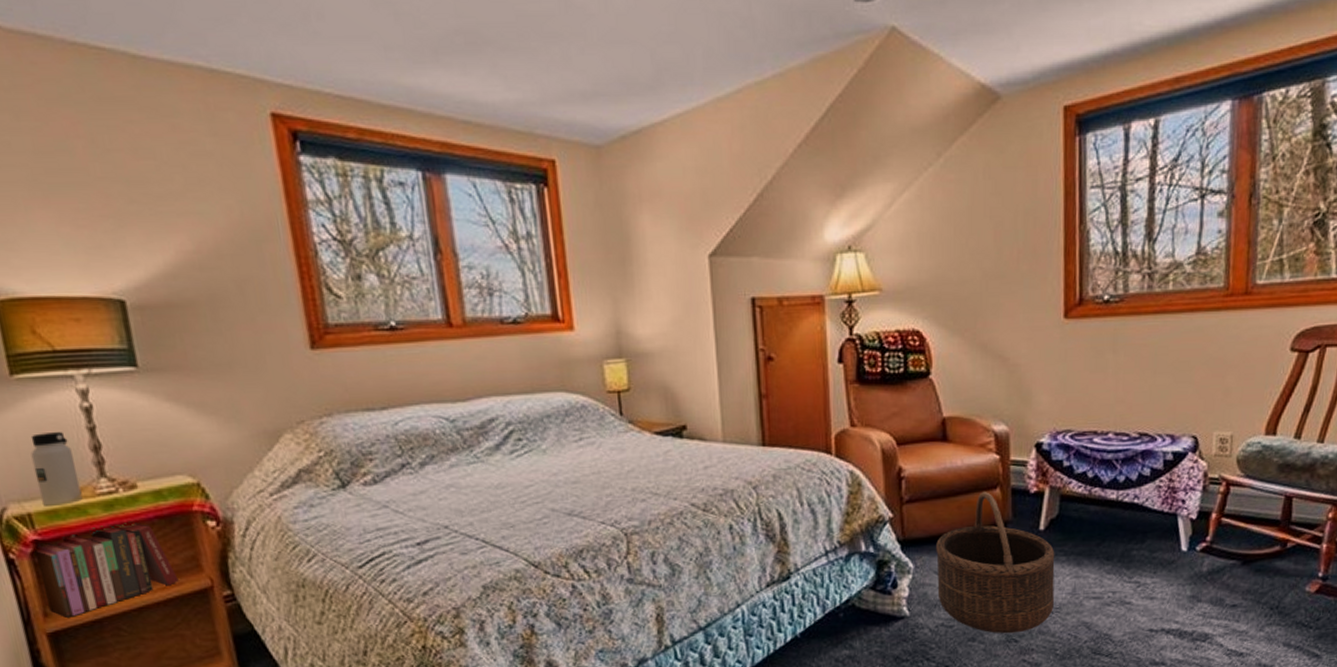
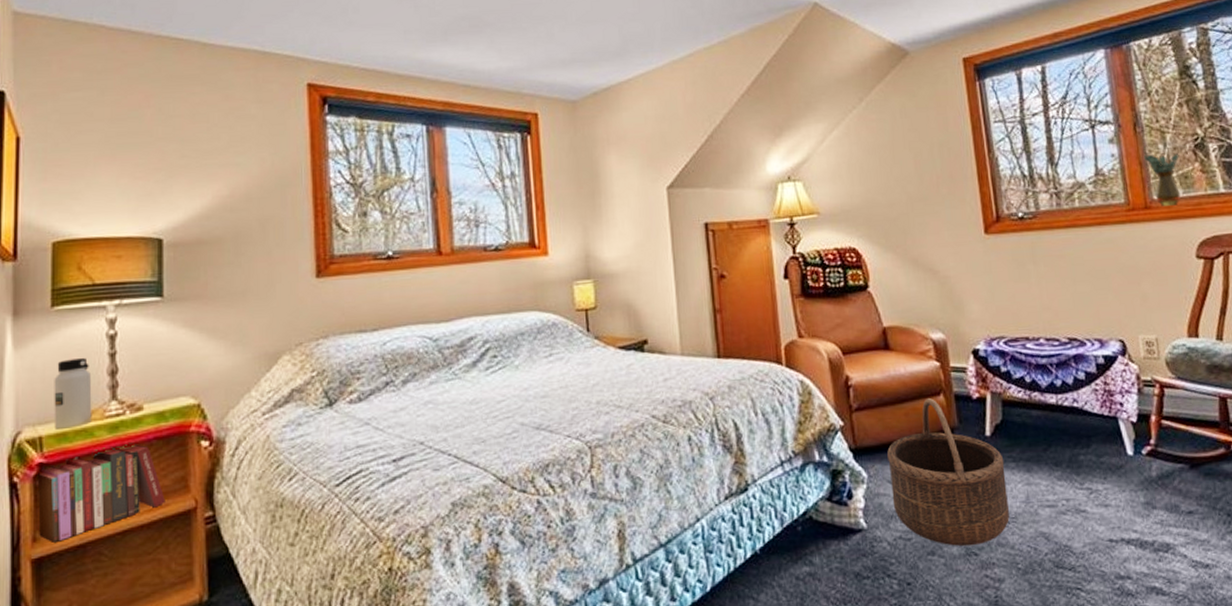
vase: none [1255,228,1295,292] -> present [1144,151,1181,206]

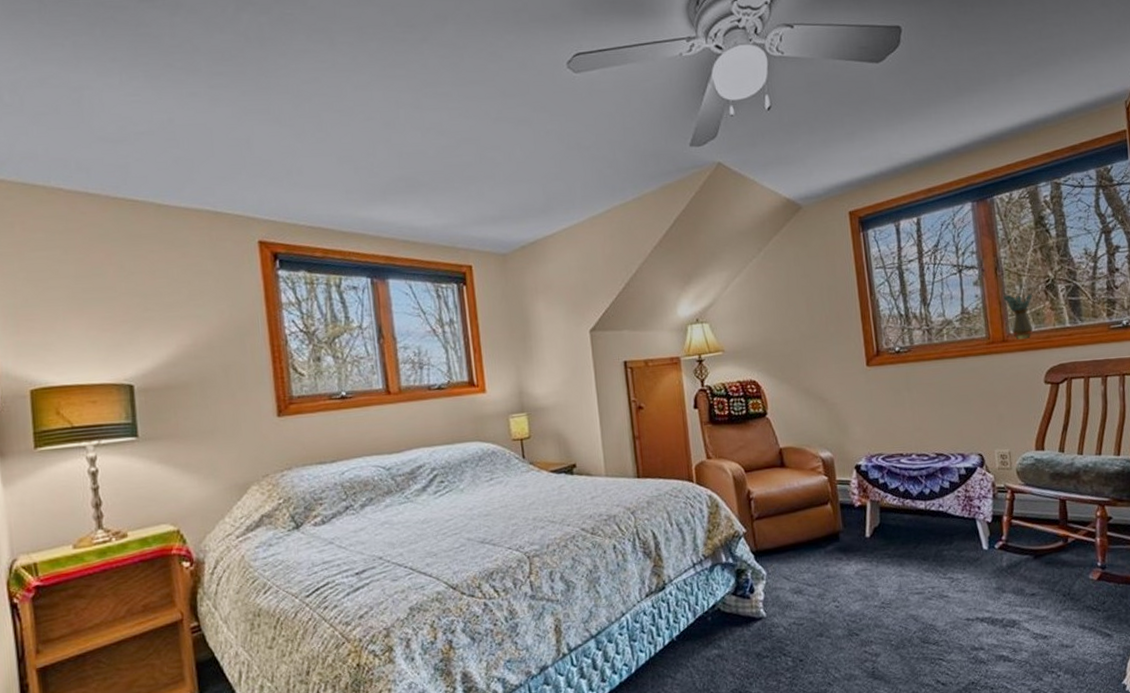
books: present [38,443,165,542] -> none [36,565,154,654]
water bottle: present [54,358,92,431] -> none [43,493,81,557]
basket: present [887,397,1010,547] -> none [783,506,885,629]

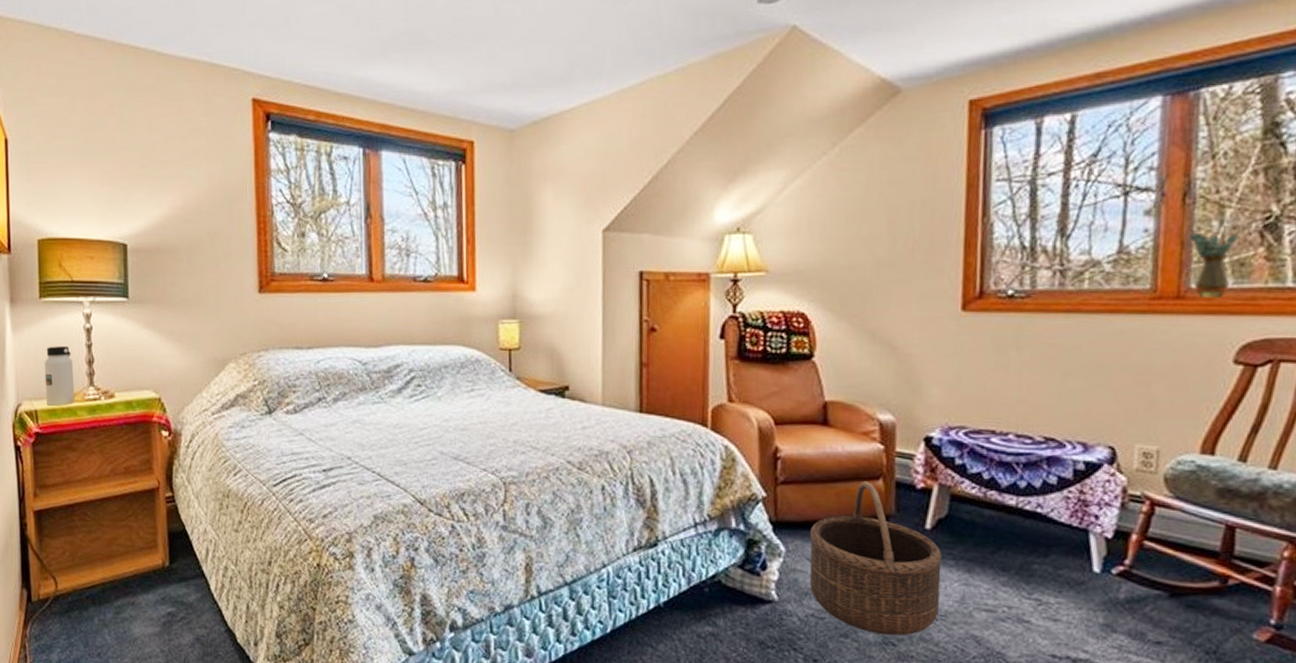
water bottle: none [43,493,81,557] -> present [44,346,75,407]
basket: none [783,506,885,629] -> present [809,480,942,636]

